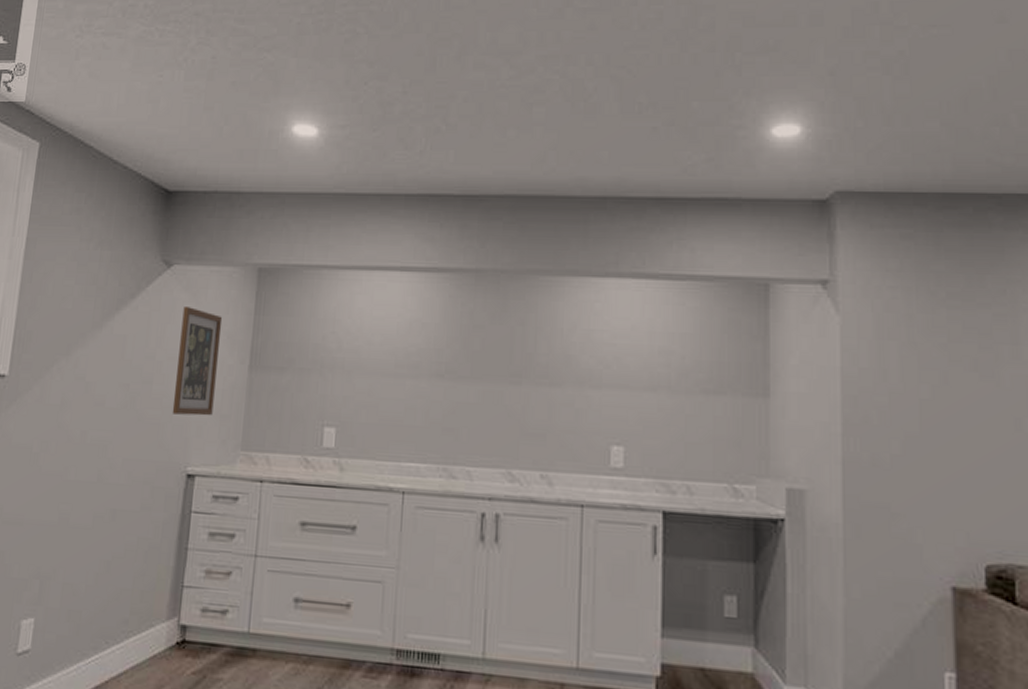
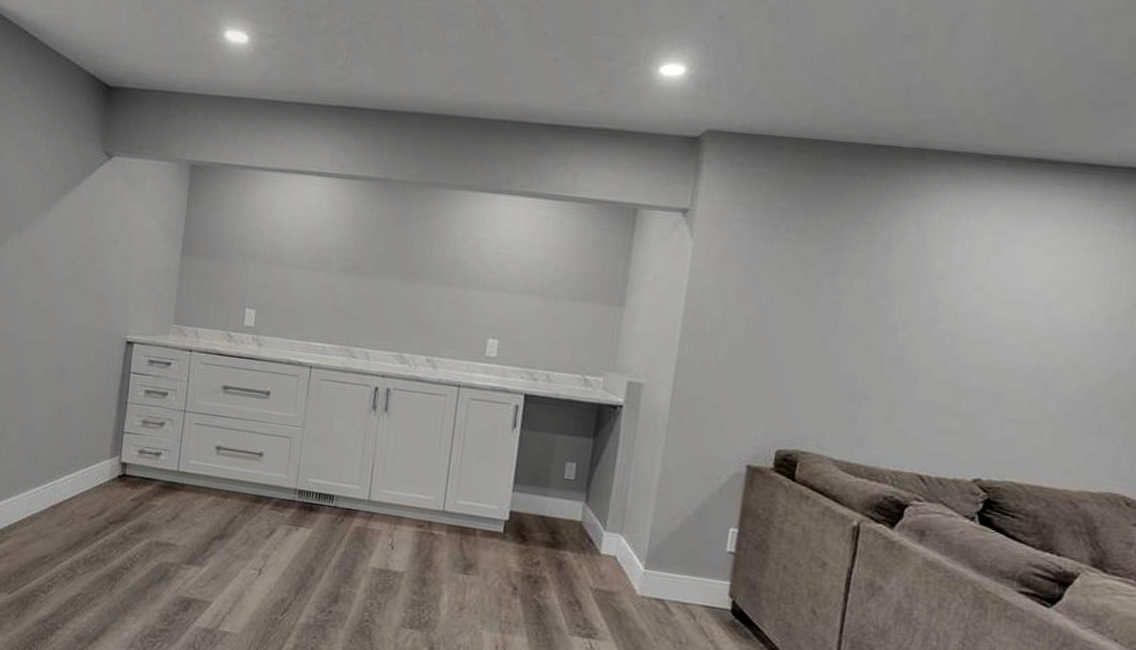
wall art: present [172,305,223,416] -> none [113,194,159,293]

